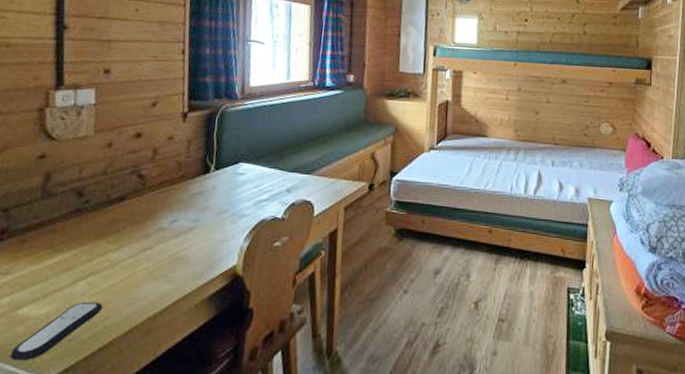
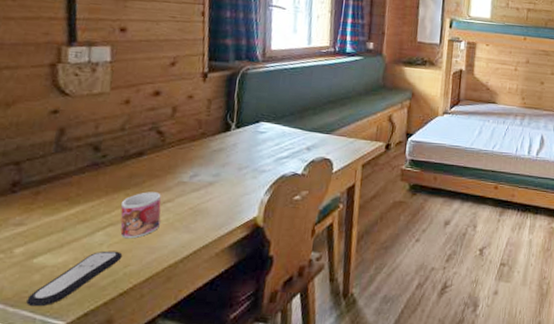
mug: none [101,239,141,289] -> present [120,192,161,239]

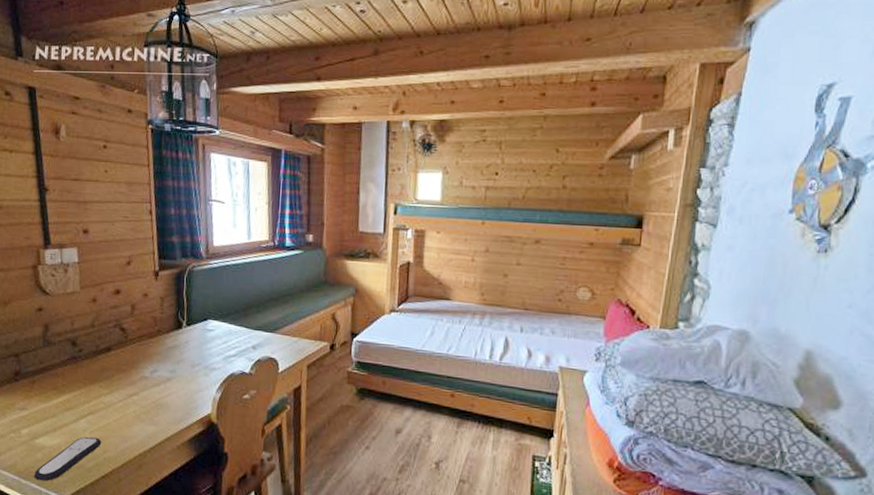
mug: present [120,192,161,239] -> none [96,385,129,428]

